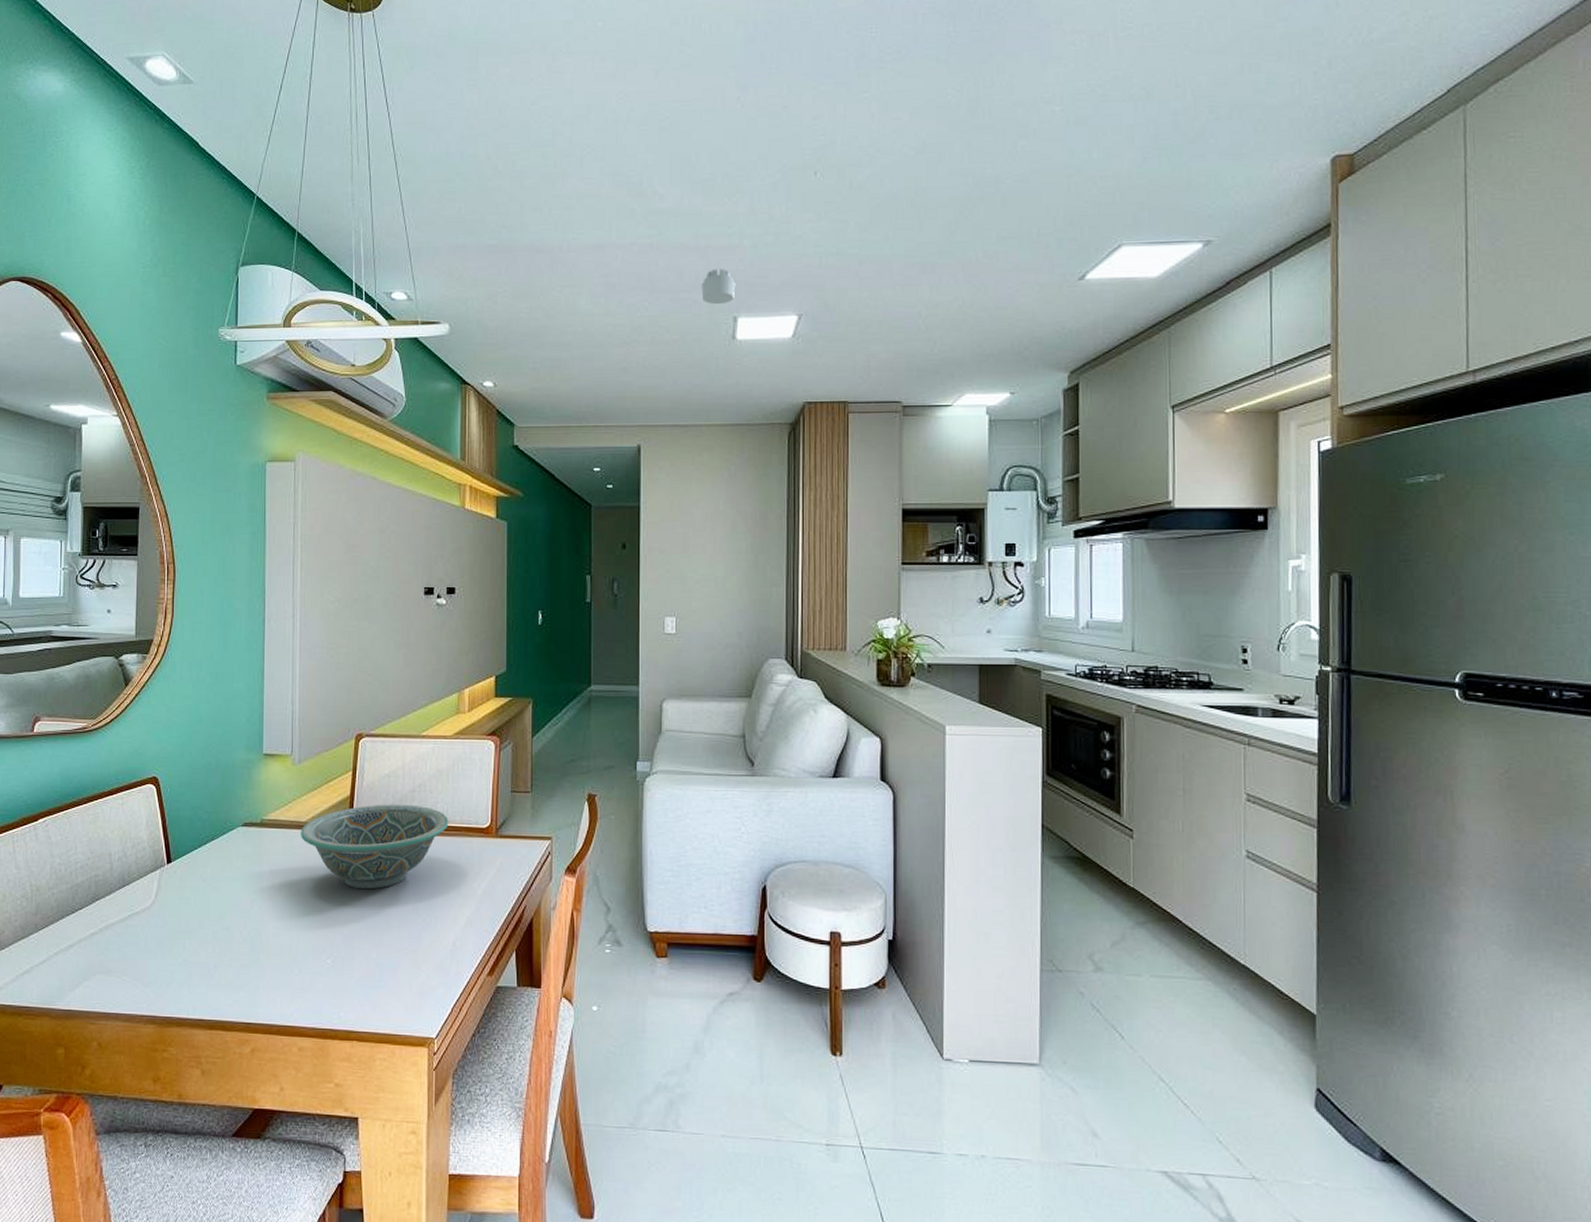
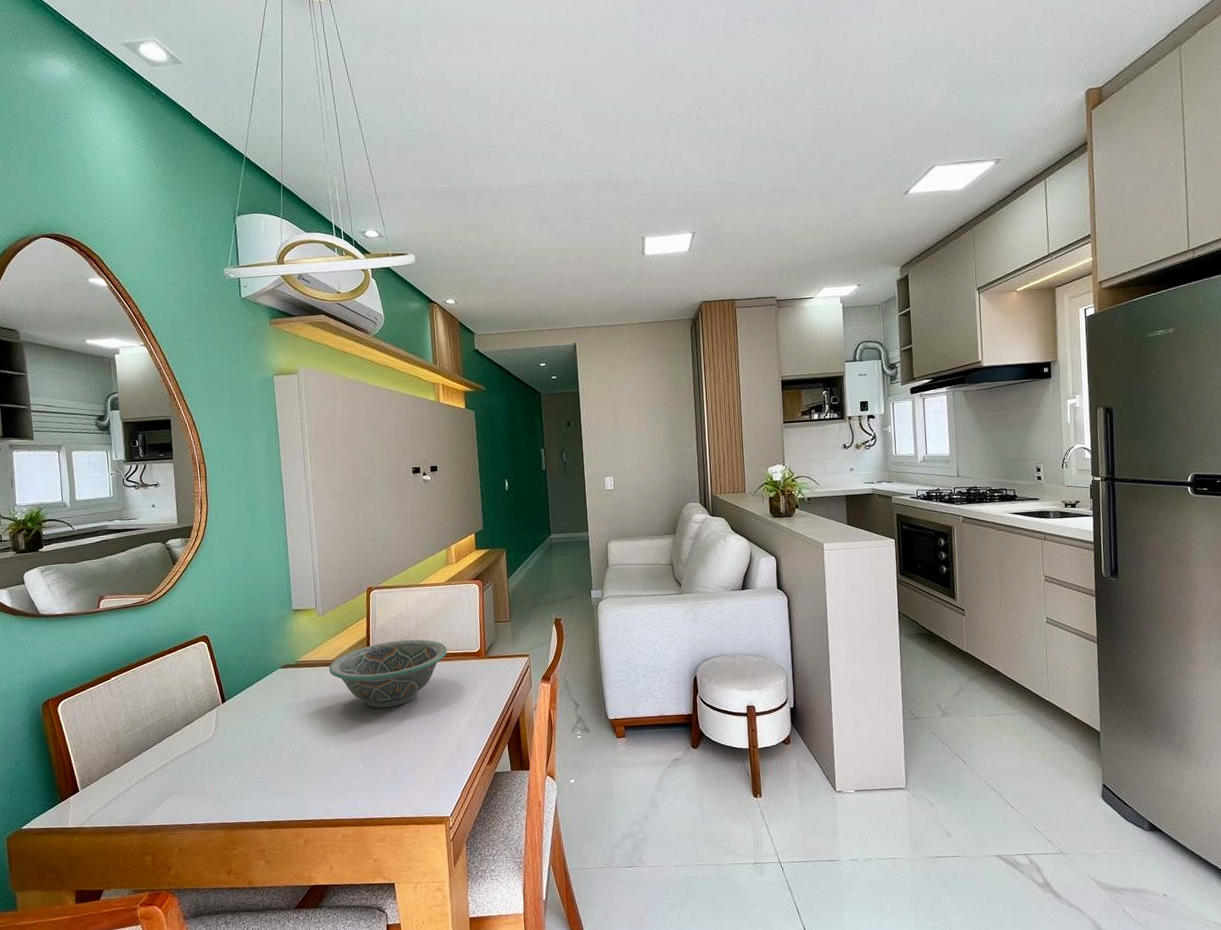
smoke detector: present [701,268,736,304] -> none [615,198,642,228]

